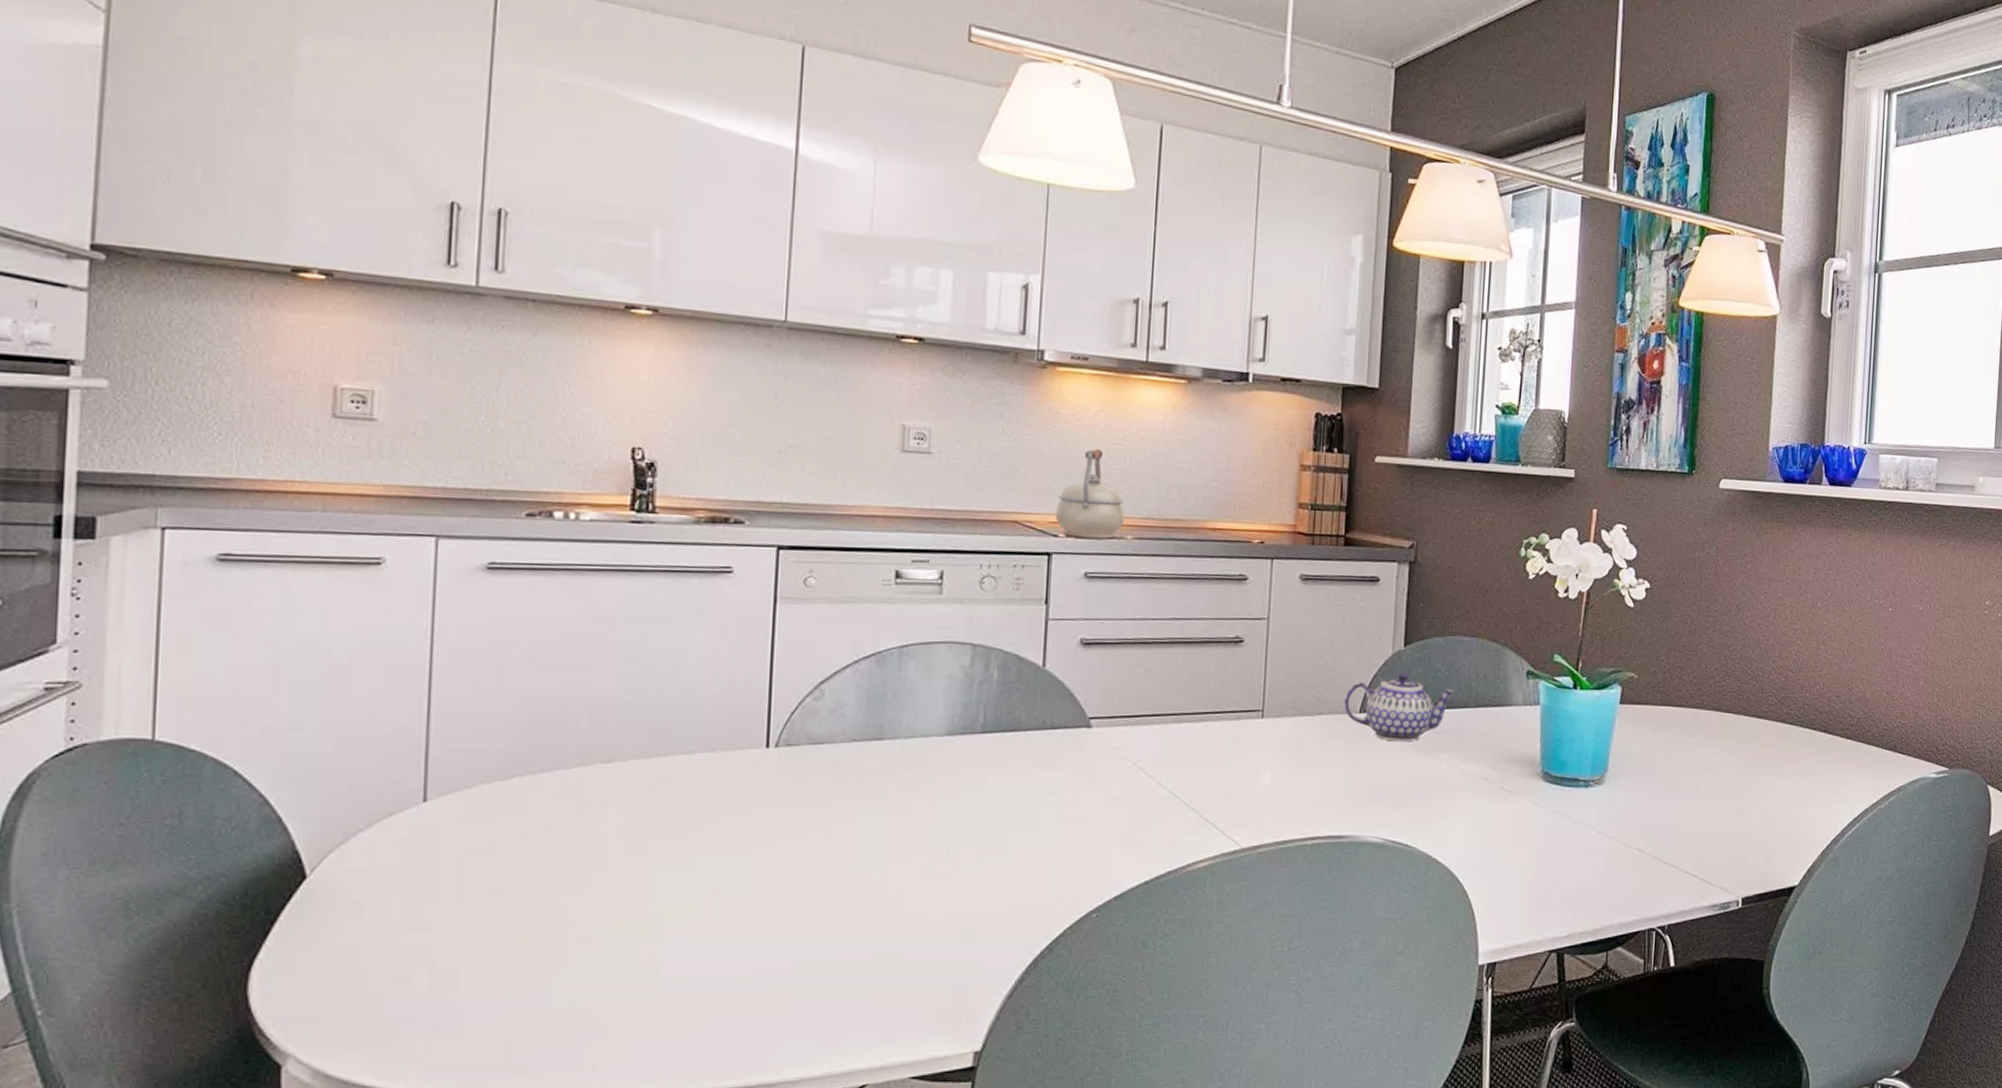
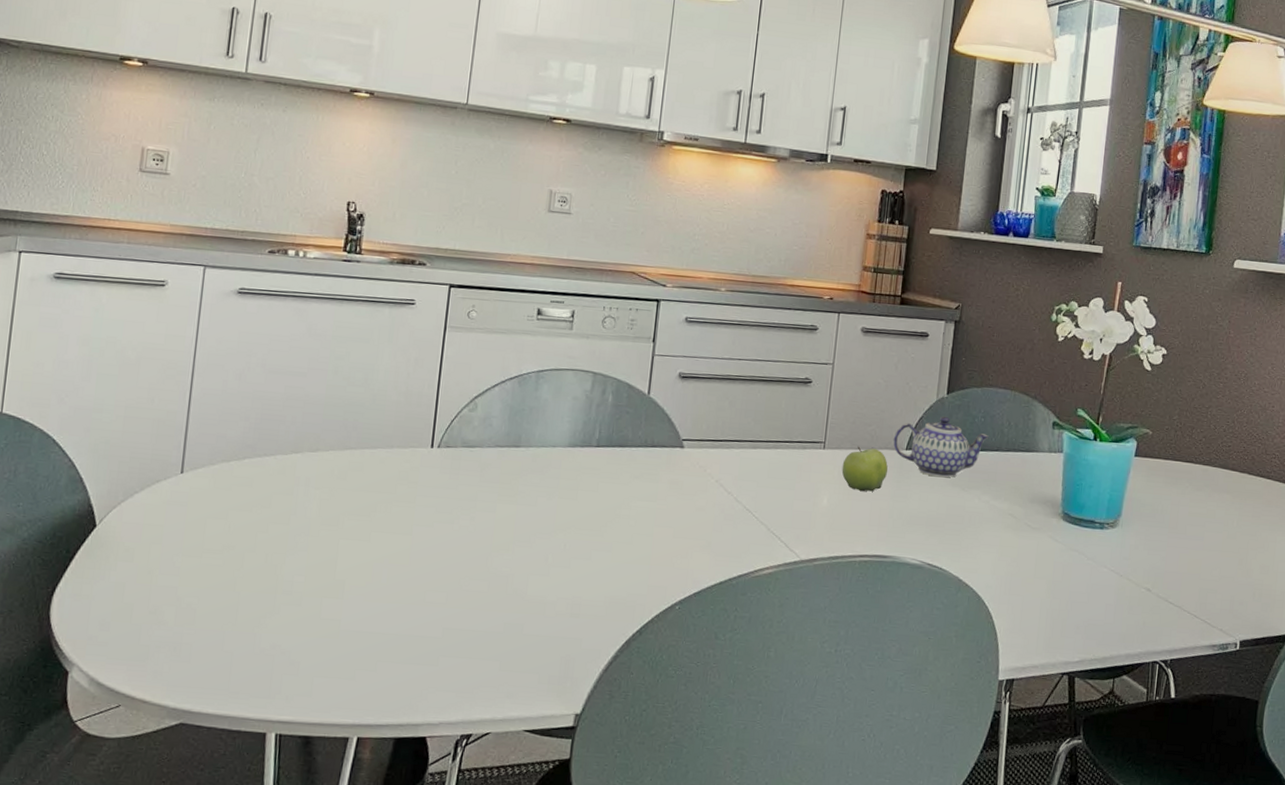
kettle: present [1055,449,1125,539] -> none [664,214,721,290]
fruit: none [1285,712,1339,765] -> present [841,446,888,492]

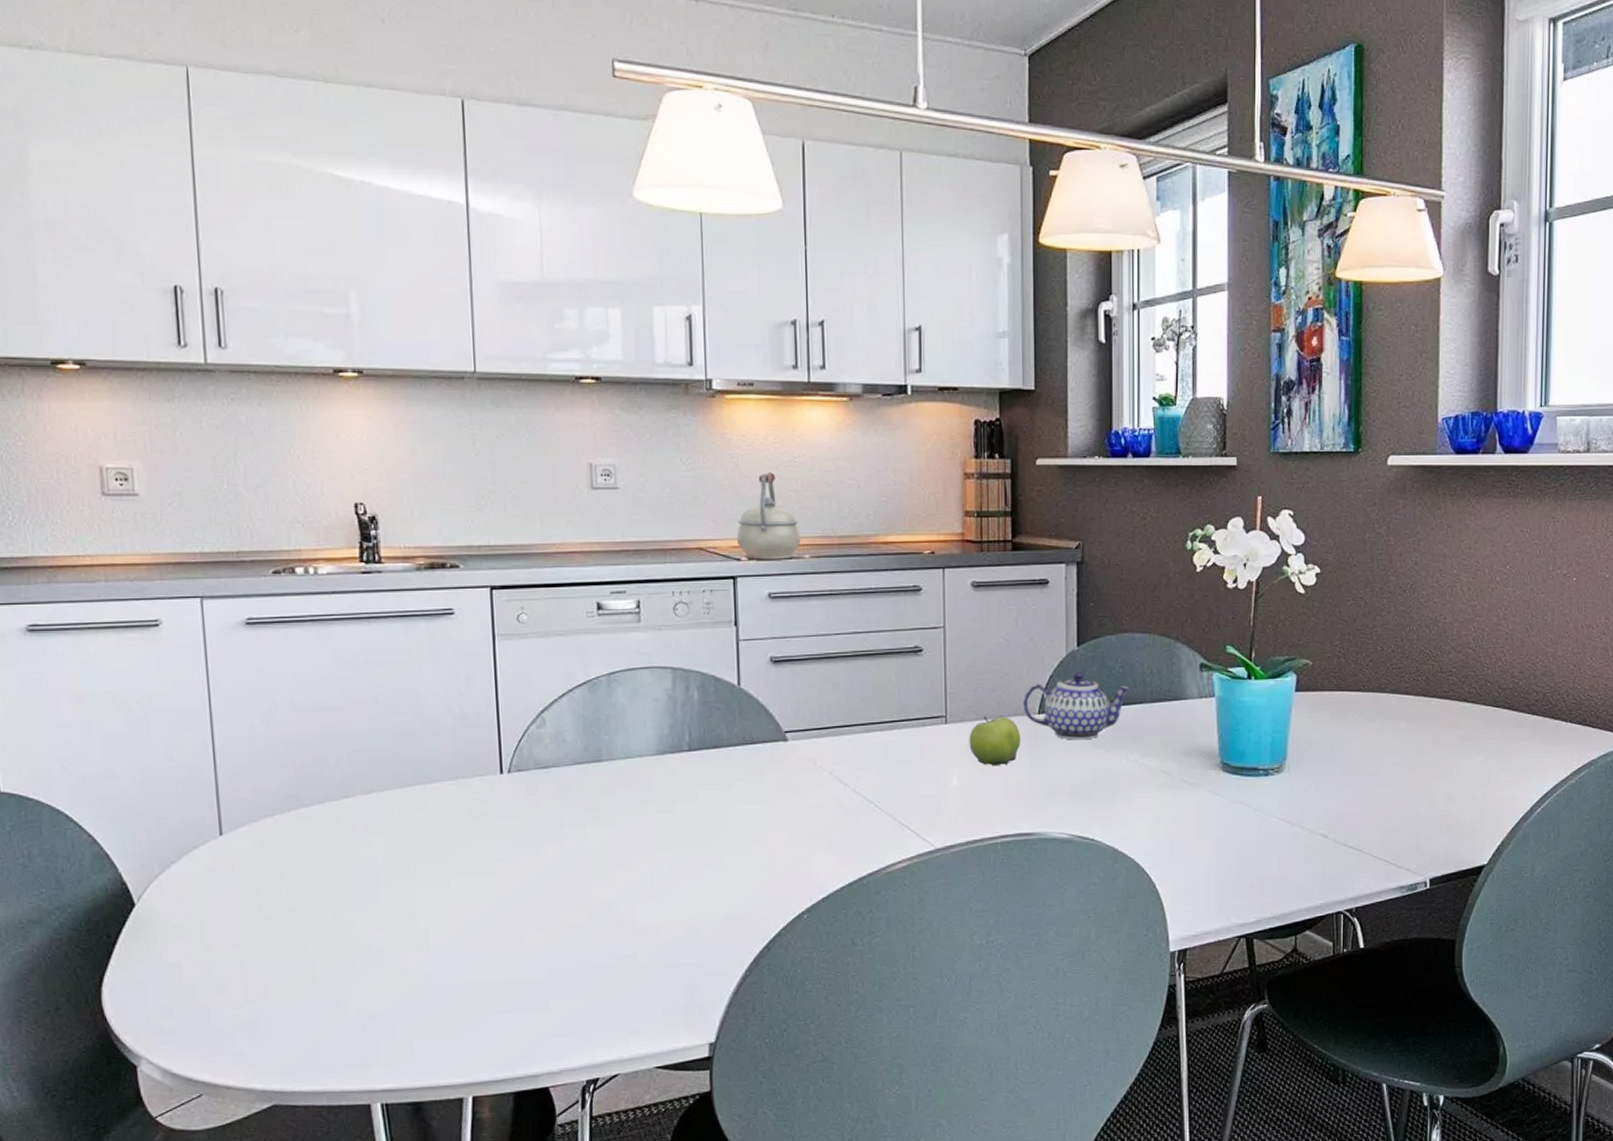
kettle: none [664,214,721,290] -> present [736,473,801,560]

